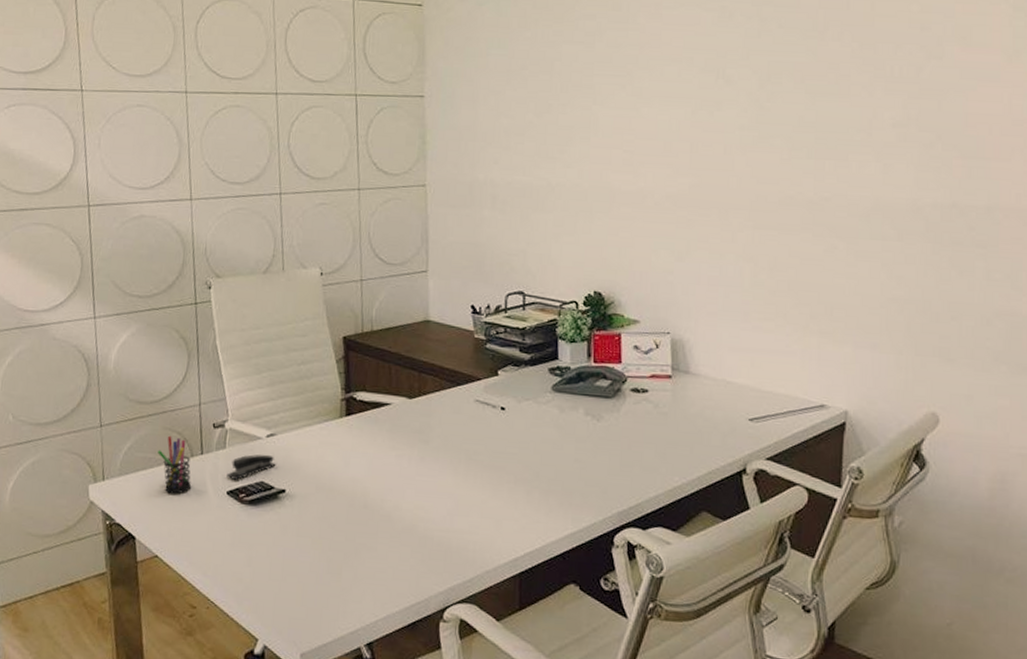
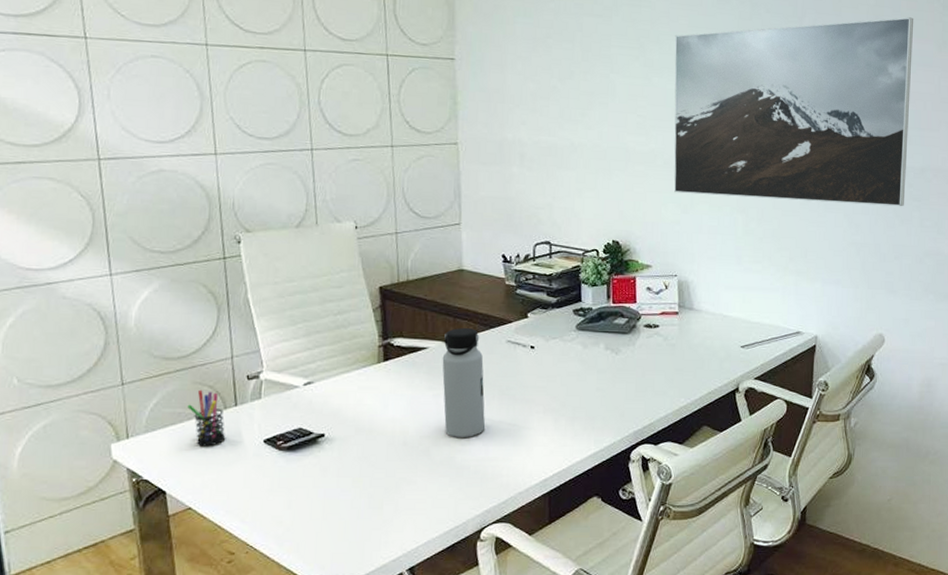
stapler: present [226,454,276,481] -> none [263,402,315,429]
water bottle: none [405,384,451,505] -> present [442,328,486,437]
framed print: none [666,23,972,255] -> present [674,17,913,207]

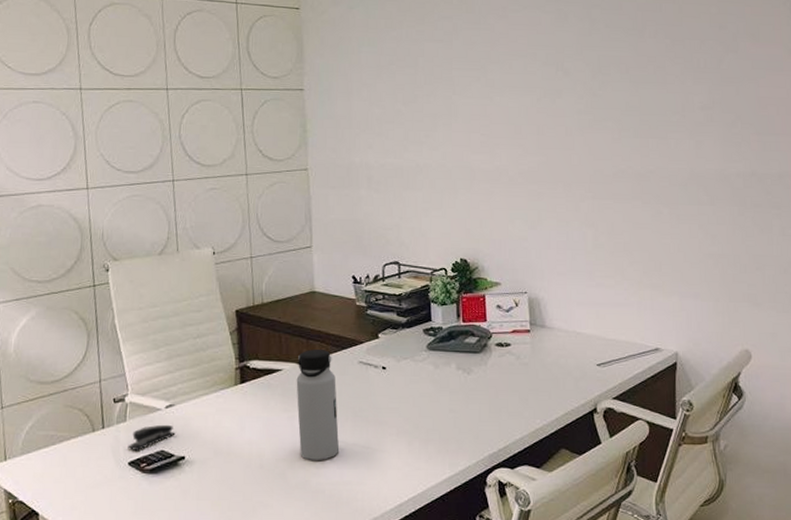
pen holder: present [187,389,226,447] -> none [59,412,94,469]
stapler: none [263,402,315,429] -> present [128,424,176,452]
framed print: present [674,17,913,207] -> none [515,23,763,216]

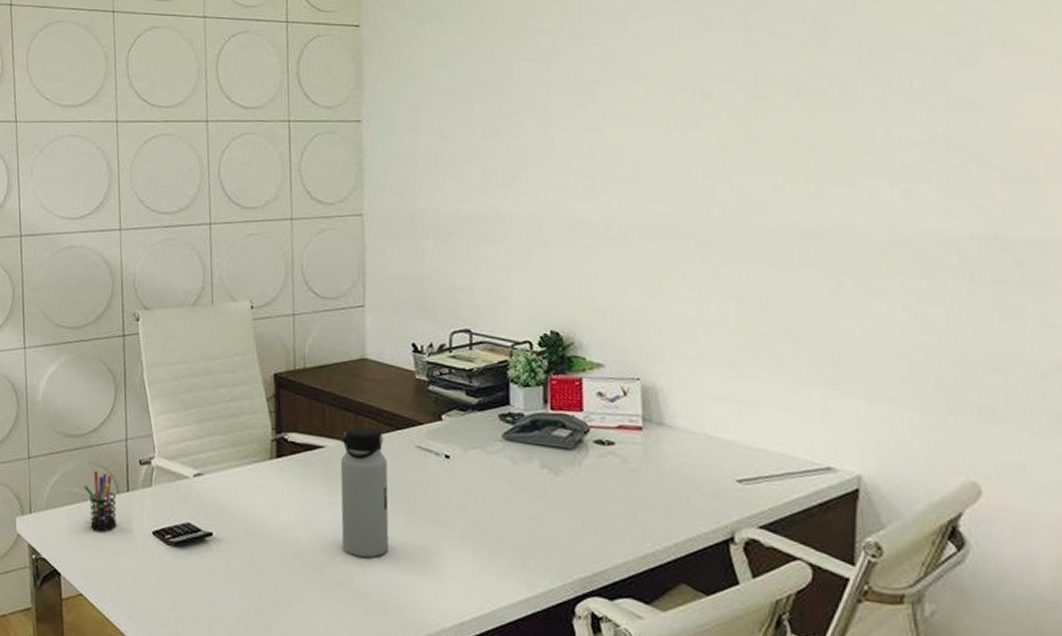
pen holder: none [59,412,94,469] -> present [83,470,117,532]
stapler: present [128,424,176,452] -> none [152,494,203,521]

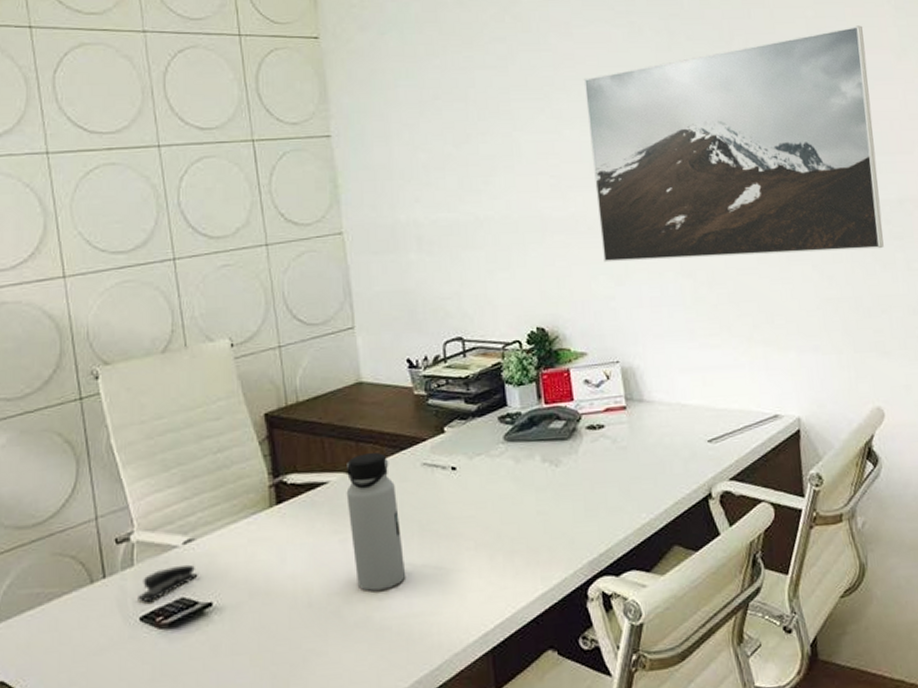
pen holder: present [83,470,117,532] -> none [47,562,95,633]
stapler: none [152,494,203,521] -> present [138,564,198,603]
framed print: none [634,24,1015,296] -> present [583,25,884,263]

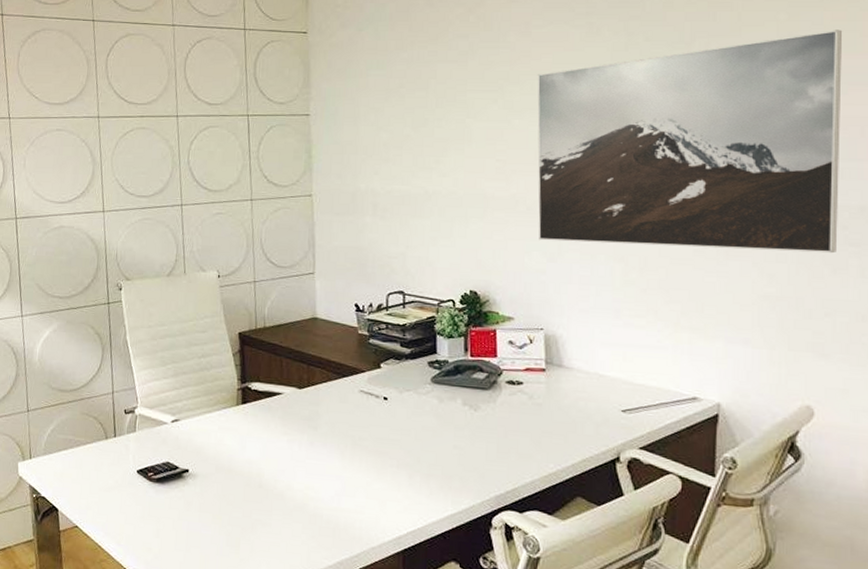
stapler: present [138,564,198,603] -> none [137,437,180,461]
water bottle: present [346,453,406,591] -> none [296,375,338,485]

